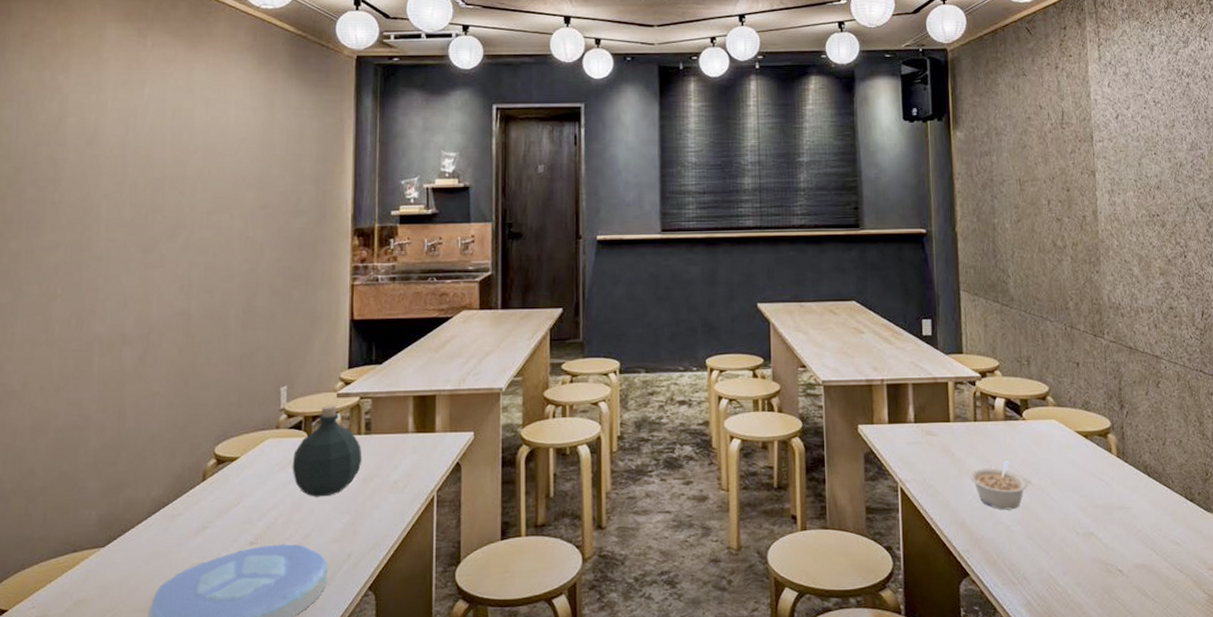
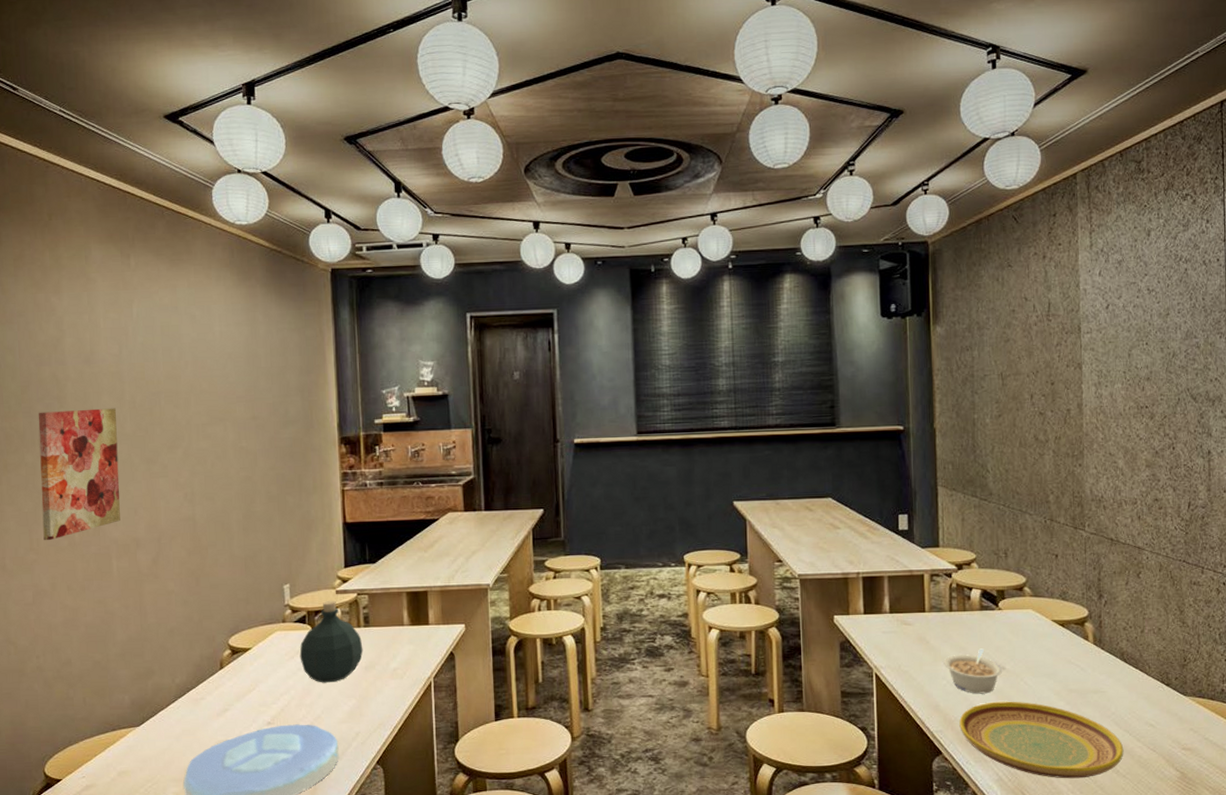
wall art: none [19,193,115,334] -> present [38,408,120,540]
plate: none [986,518,1152,603] -> present [959,701,1124,779]

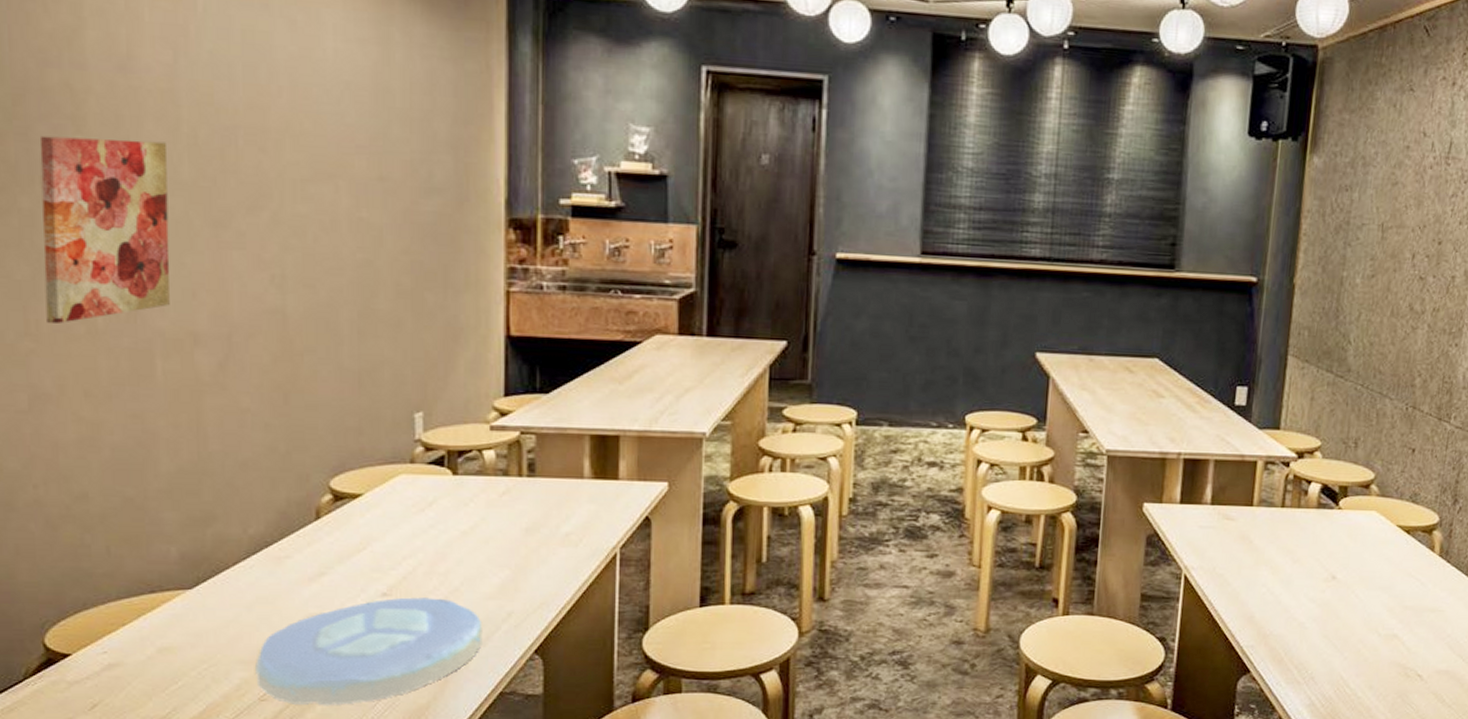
bottle: present [299,601,363,683] -> none [433,439,525,547]
legume: present [944,648,1003,694] -> none [1266,553,1333,606]
plate: present [959,701,1124,779] -> none [1274,615,1454,707]

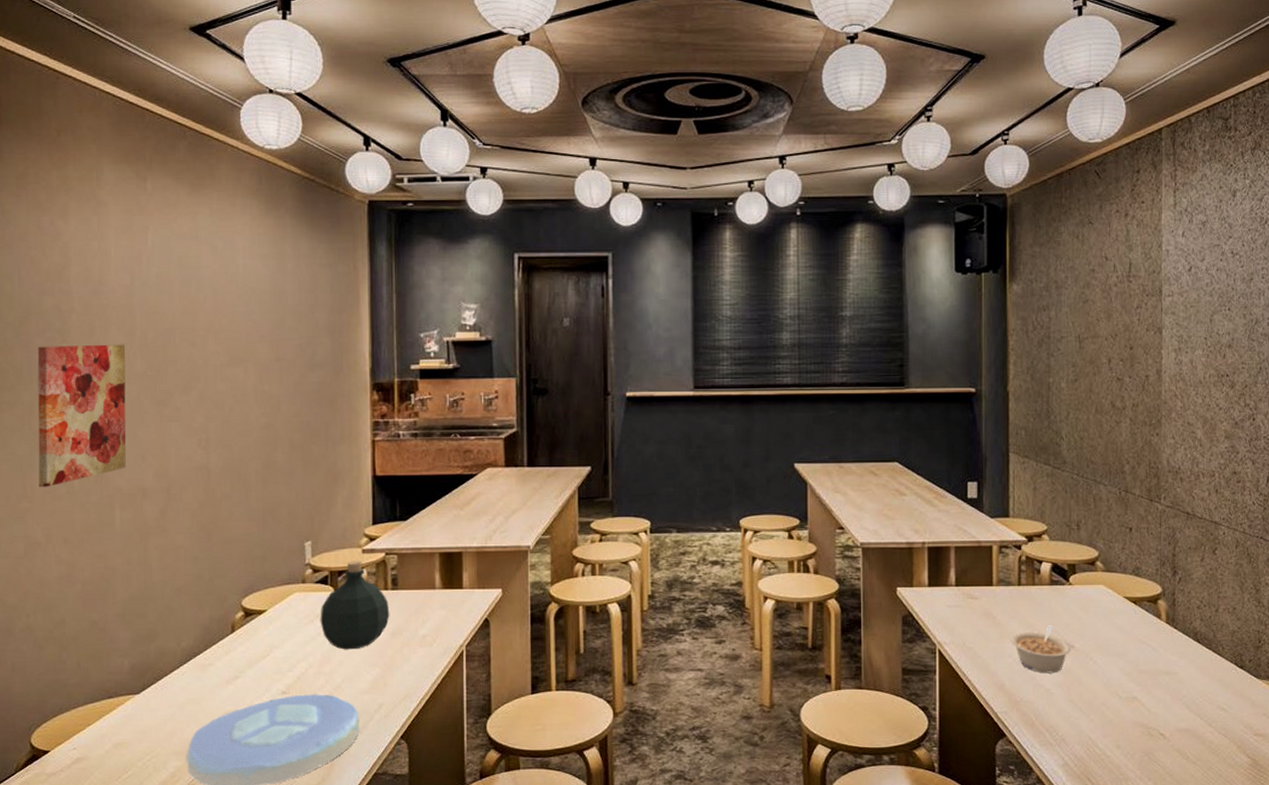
bottle: none [433,439,525,547] -> present [320,560,390,650]
legume: none [1266,553,1333,606] -> present [1010,625,1072,674]

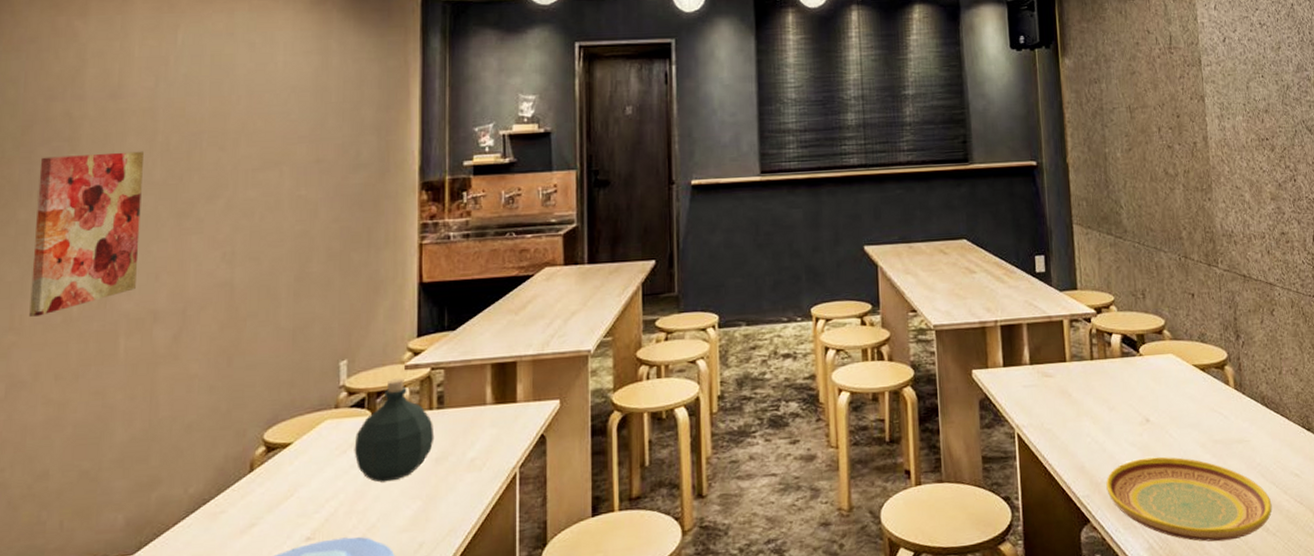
legume: present [1010,625,1072,674] -> none [1087,399,1147,451]
plate: none [1025,681,1195,765] -> present [1106,457,1272,542]

